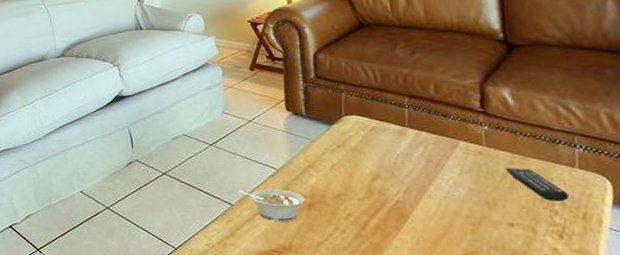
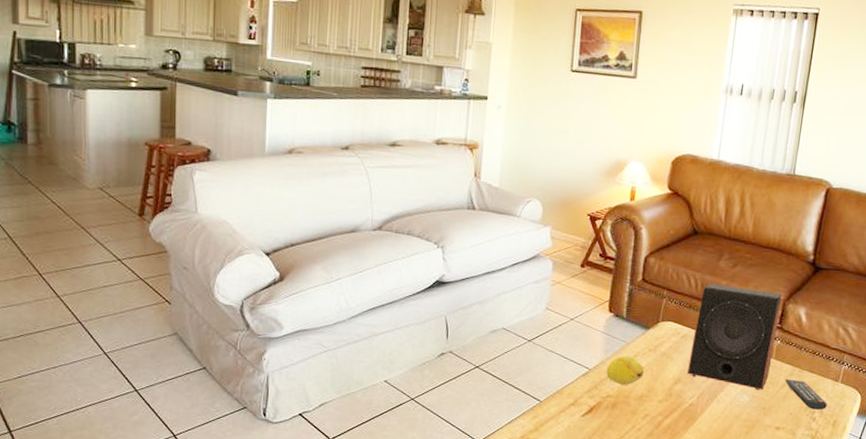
legume: present [239,189,305,221] -> none [549,387,610,419]
fruit: none [295,153,337,184] -> present [606,355,645,385]
speaker: none [383,73,484,182] -> present [687,283,782,390]

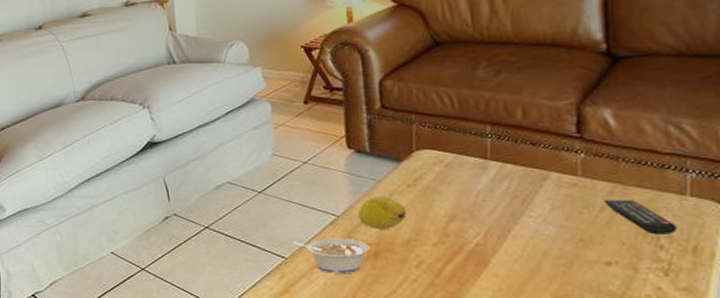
legume: none [549,387,610,419] -> present [293,238,370,273]
speaker: present [687,283,782,390] -> none [461,96,579,218]

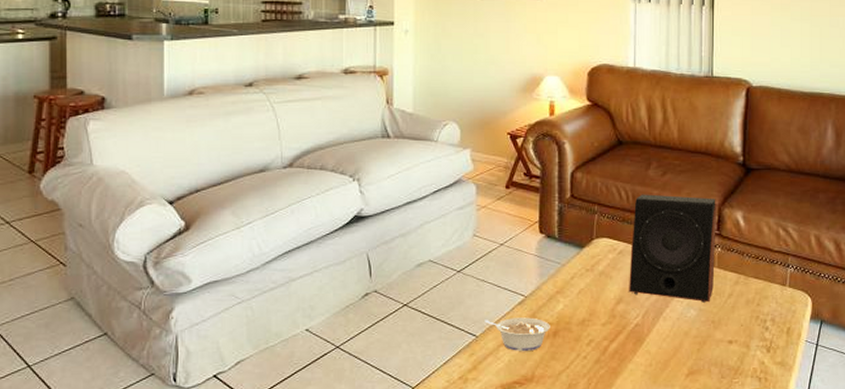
fruit: present [358,195,407,230] -> none [544,278,584,310]
speaker: none [461,96,579,218] -> present [629,194,717,303]
remote control: present [604,199,677,235] -> none [731,288,778,318]

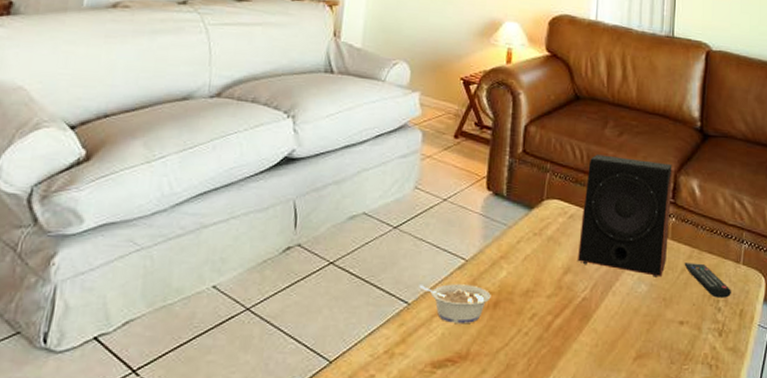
remote control: none [731,288,778,318] -> present [684,262,731,298]

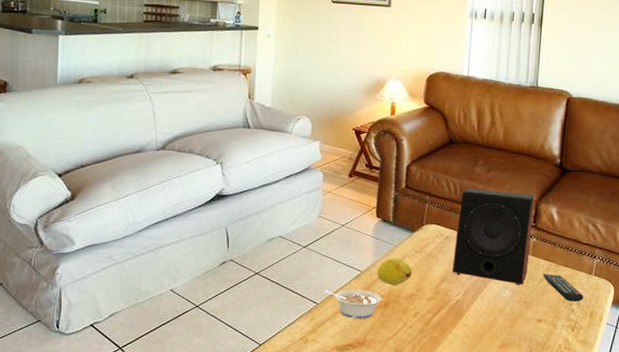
fruit: none [486,242,530,278] -> present [377,257,413,285]

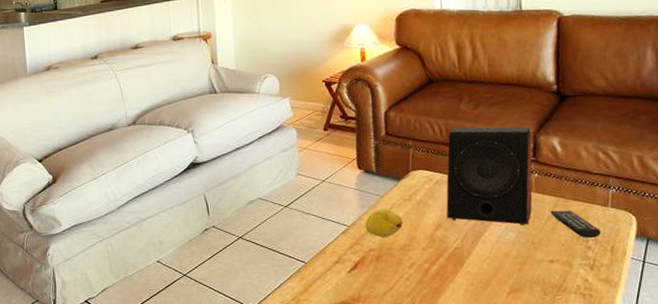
legume: present [325,289,382,319] -> none [312,245,373,275]

